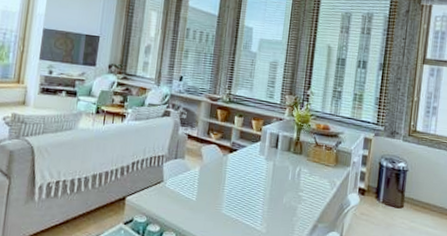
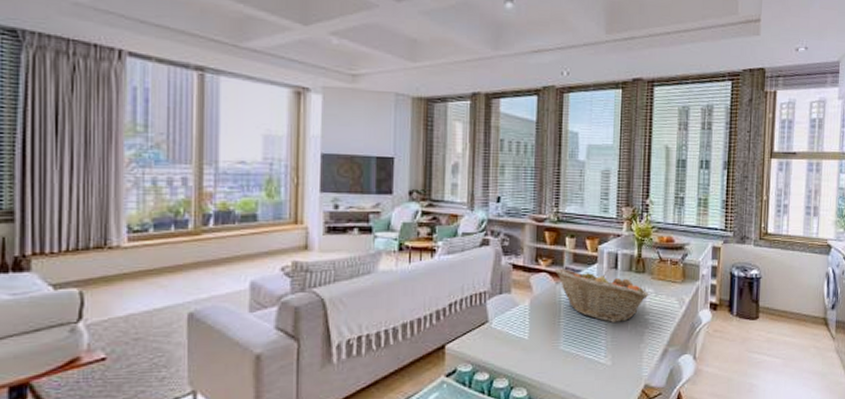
fruit basket: none [223,142,304,196] -> present [555,268,649,323]

